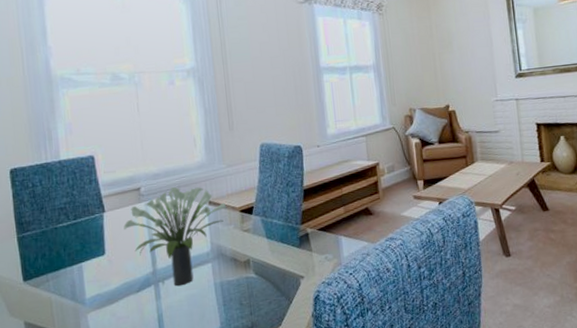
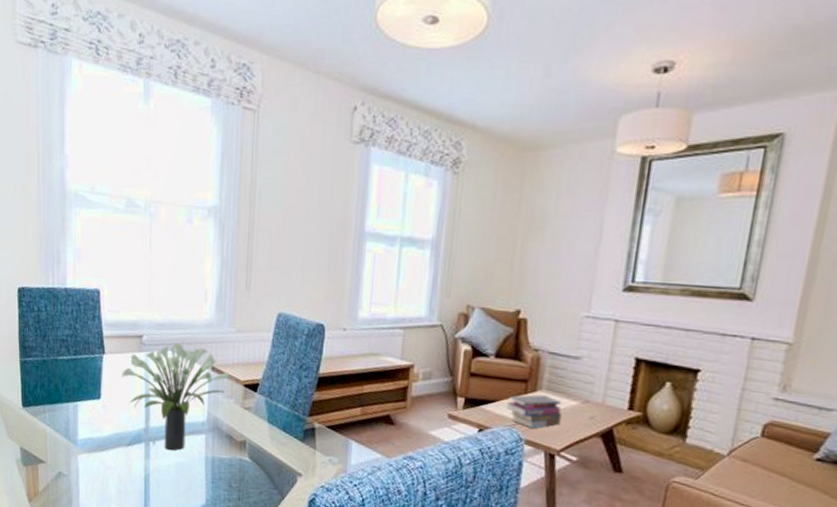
books: none [455,164,497,193] -> present [507,394,562,429]

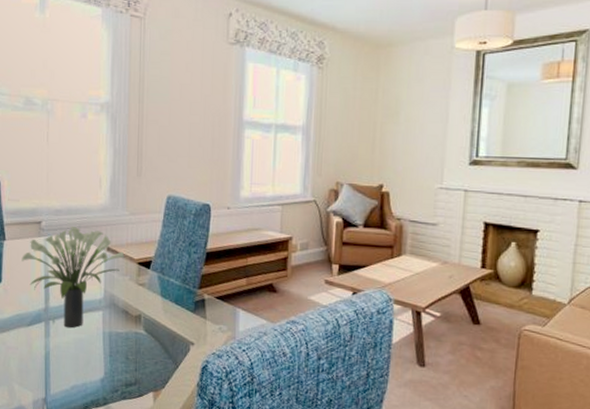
books: present [507,394,562,429] -> none [376,258,425,290]

